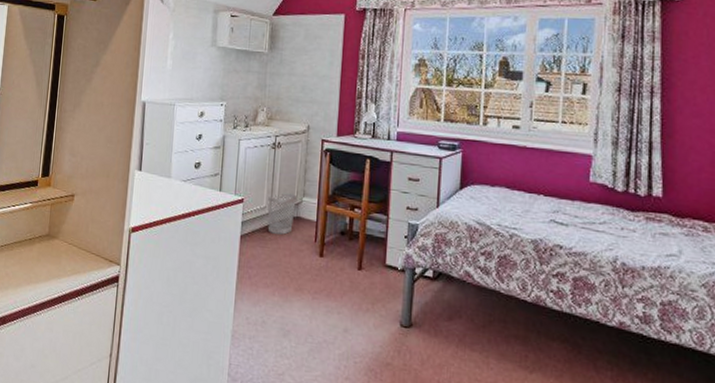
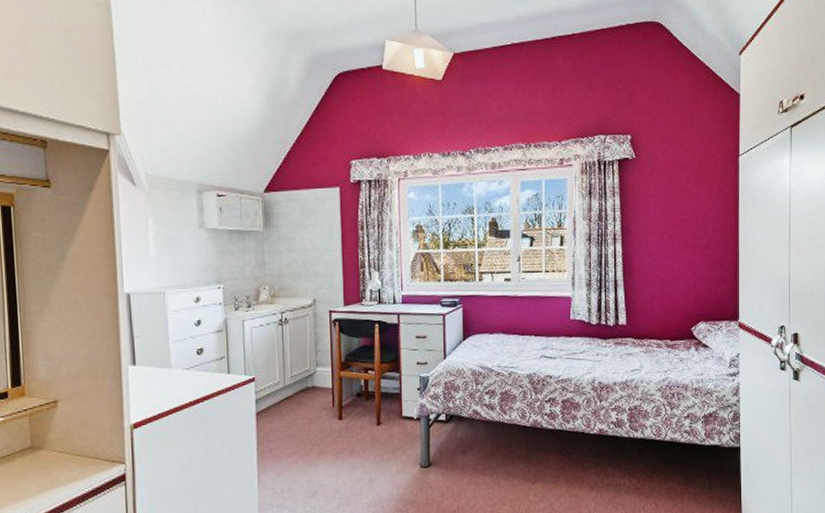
wastebasket: present [267,193,296,235] -> none [281,365,310,406]

